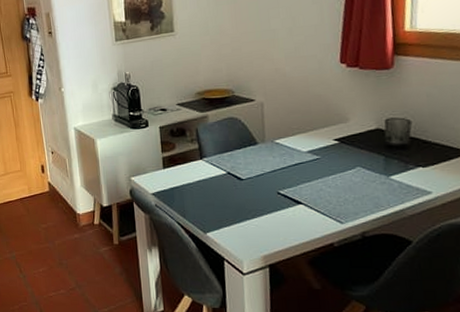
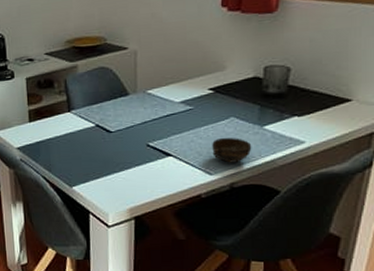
cup: none [341,186,381,212] -> present [212,137,252,163]

